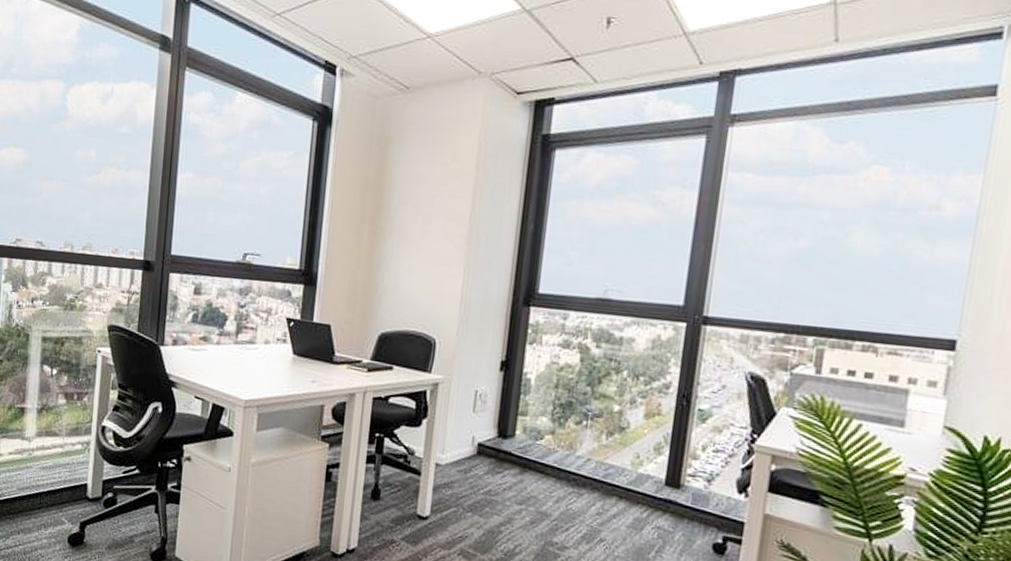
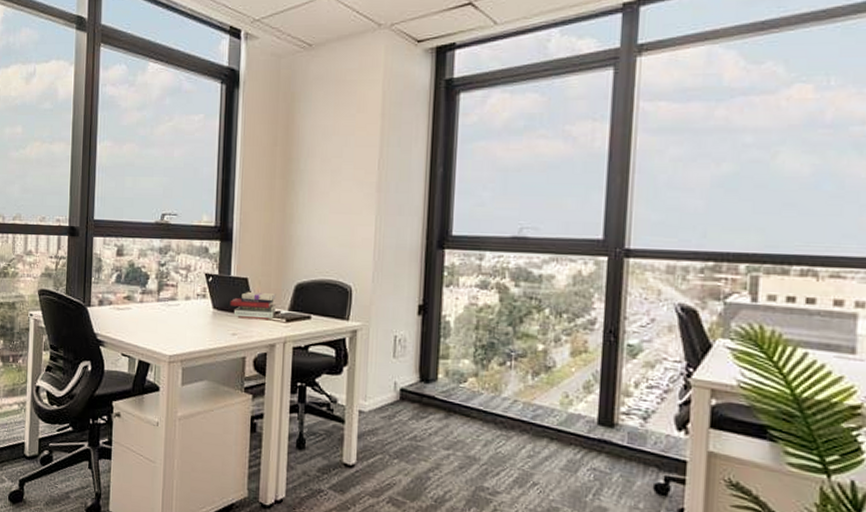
books: none [310,338,359,370] -> present [230,291,276,321]

